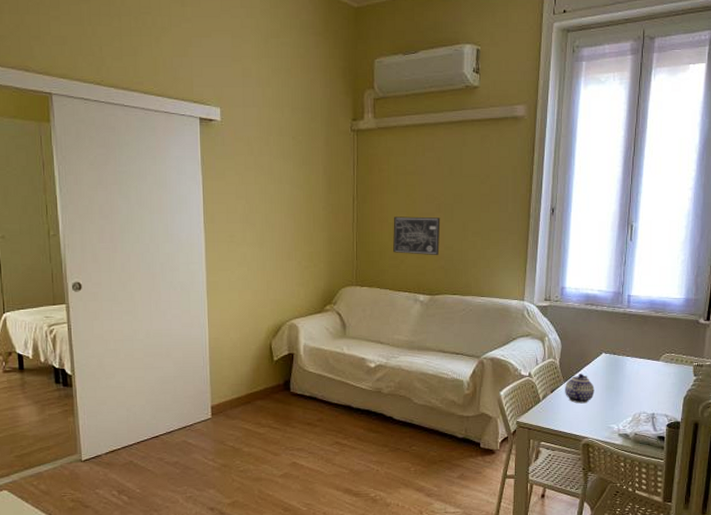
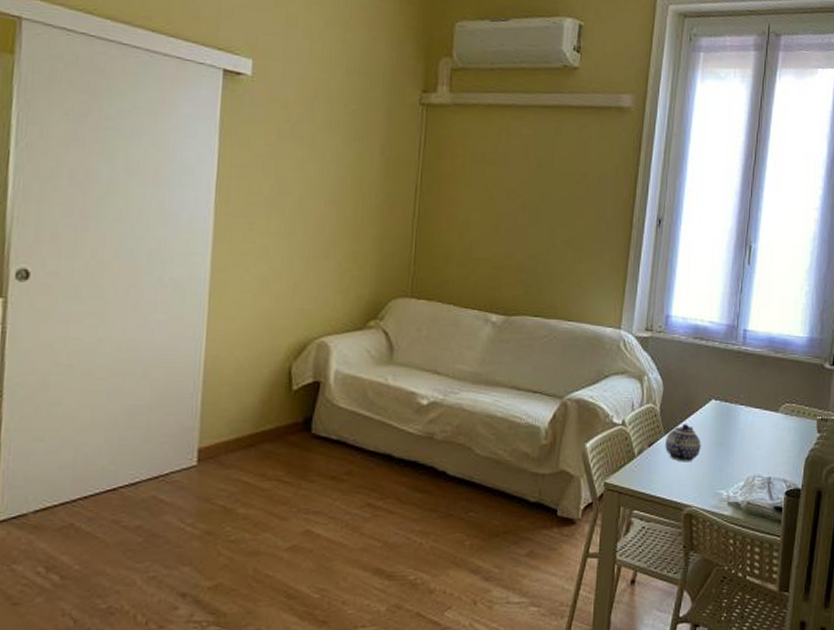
wall art: present [393,216,441,256] -> none [462,214,524,267]

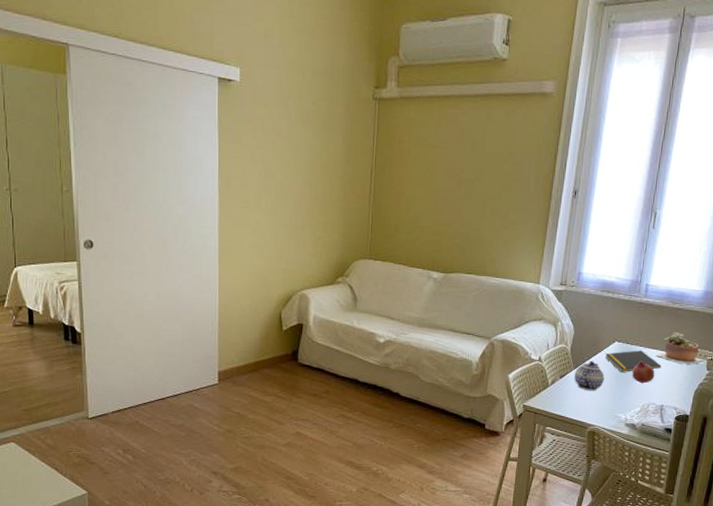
notepad: none [701,409,766,437] -> present [605,350,662,372]
fruit: none [732,422,759,452] -> present [632,360,655,384]
succulent plant: none [759,387,814,426] -> present [656,332,704,365]

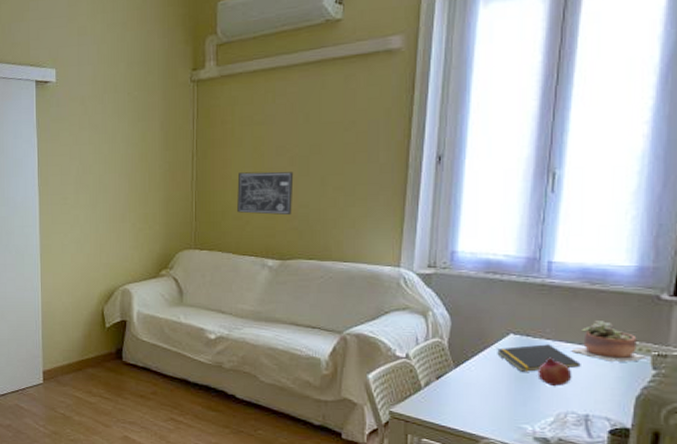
wall art: none [409,190,459,233] -> present [237,171,294,216]
teapot: present [574,361,605,391] -> none [456,358,498,396]

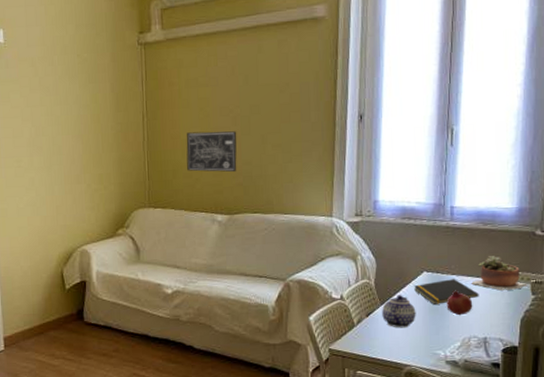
teapot: none [456,358,498,396] -> present [382,295,416,328]

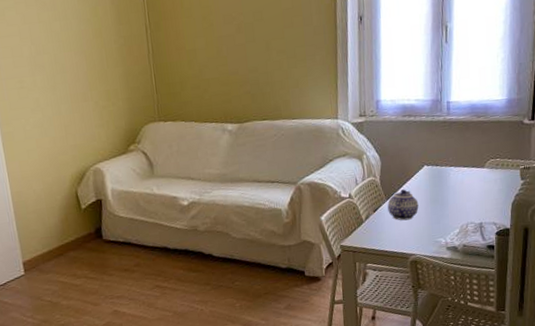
wall art: present [186,131,237,173] -> none [191,39,244,82]
notepad: present [414,279,479,305] -> none [416,170,475,196]
fruit: present [446,290,473,316] -> none [445,180,469,205]
succulent plant: present [471,256,528,291] -> none [467,146,517,178]

